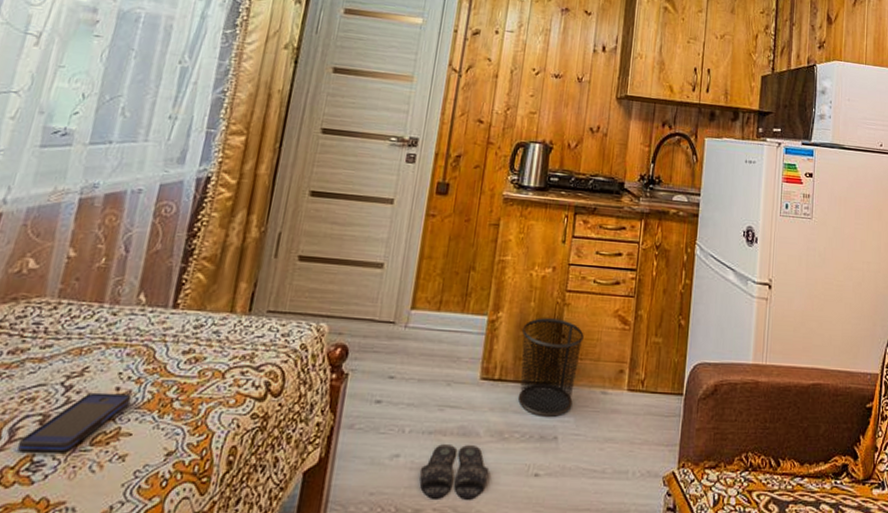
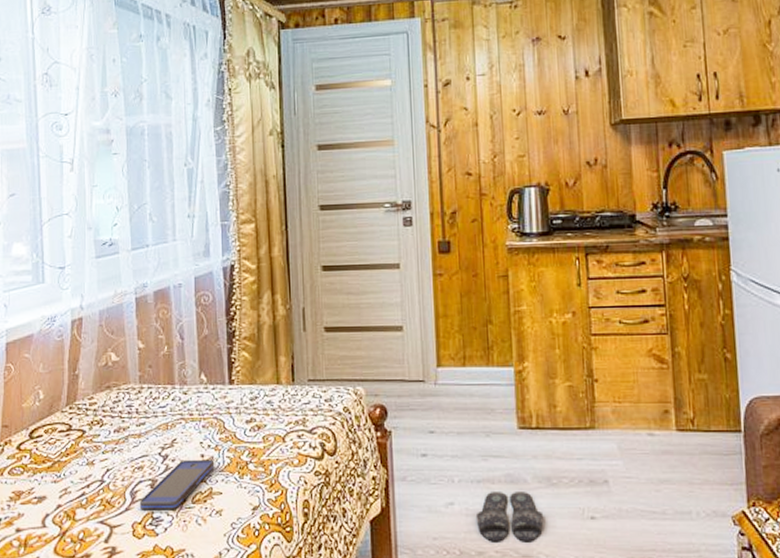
trash can: present [518,318,584,417] -> none [551,364,619,461]

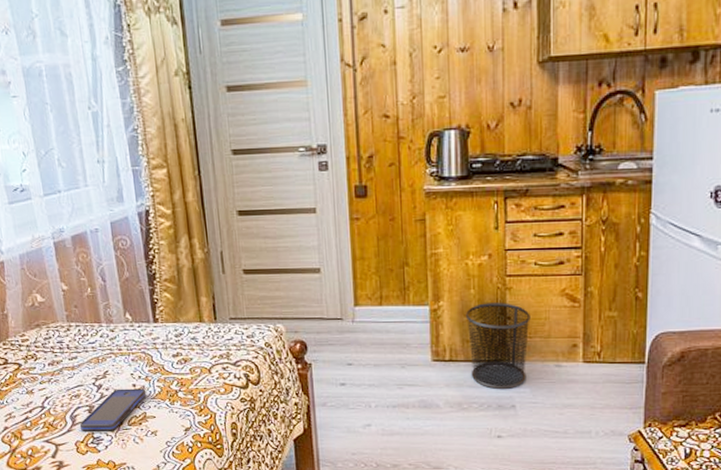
slippers: present [475,492,544,542] -> none [391,415,454,457]
trash can: none [551,364,619,461] -> present [465,303,530,389]

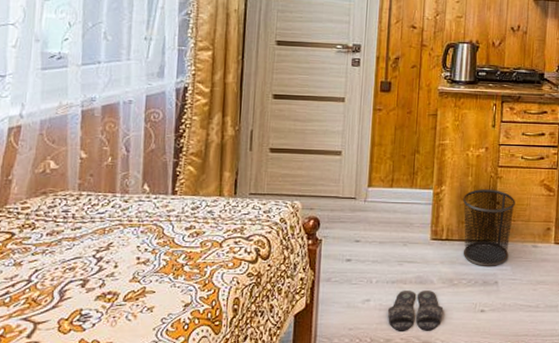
mobile phone: present [79,388,147,431] -> none [67,261,151,308]
slippers: none [391,415,454,457] -> present [387,291,444,331]

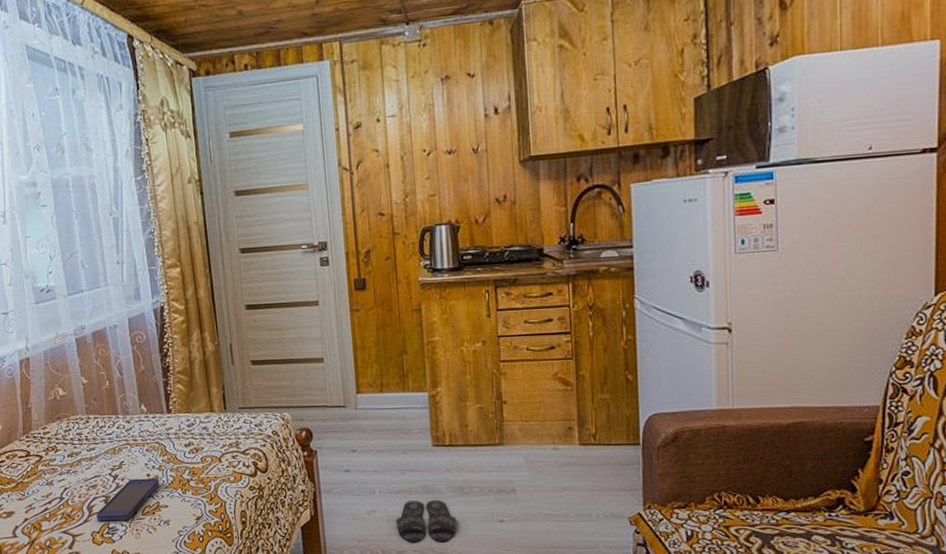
mobile phone: none [67,261,151,308] -> present [95,478,160,522]
trash can: present [462,189,515,266] -> none [462,387,526,473]

